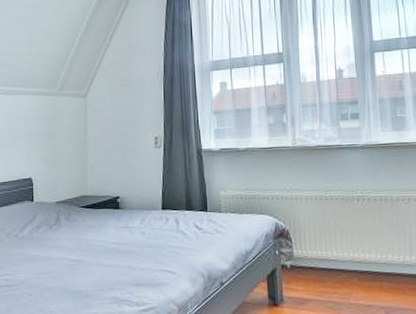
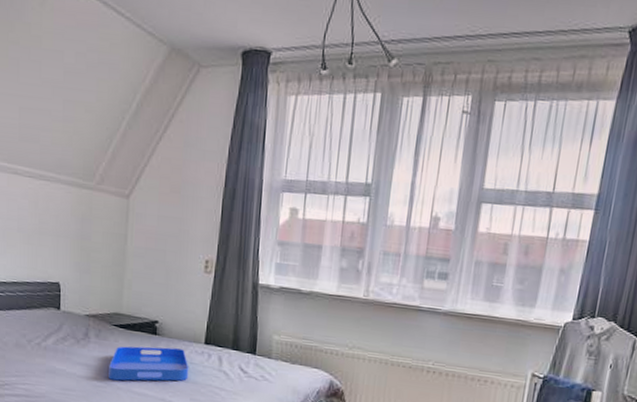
serving tray: none [80,218,151,257] -> present [109,346,189,381]

